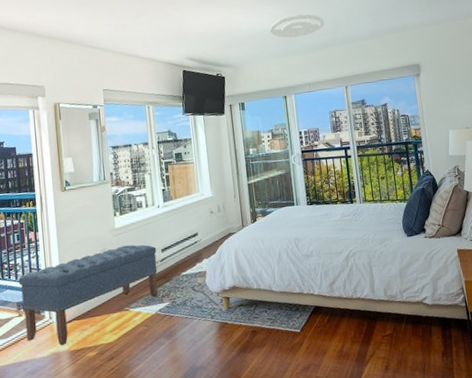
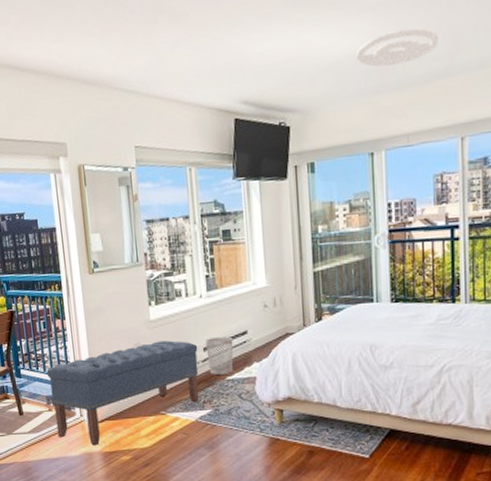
wastebasket: none [163,238,187,272] -> present [205,337,234,375]

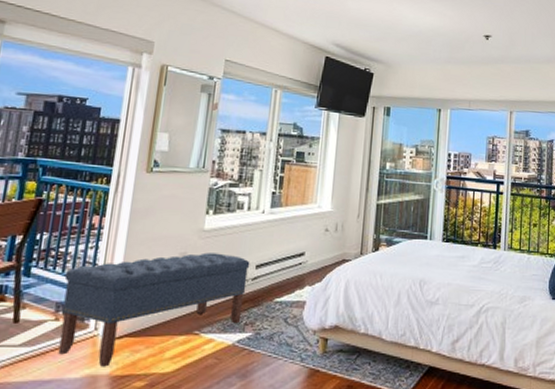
wastebasket: present [205,337,234,375] -> none [258,255,289,296]
ceiling fixture: present [356,28,439,67] -> none [435,19,499,46]

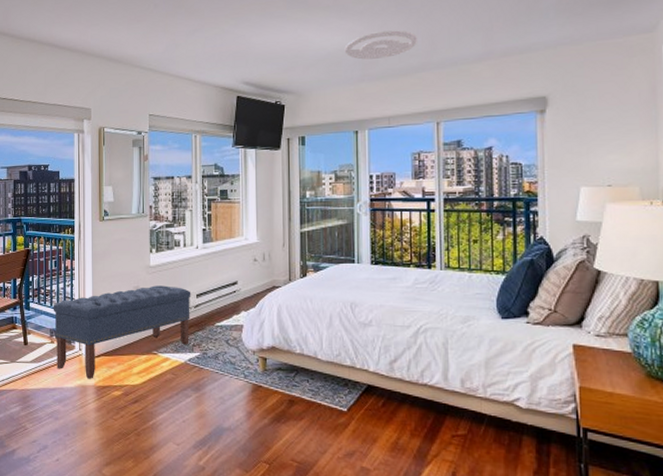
ceiling fixture: none [435,19,499,46] -> present [344,30,417,60]

